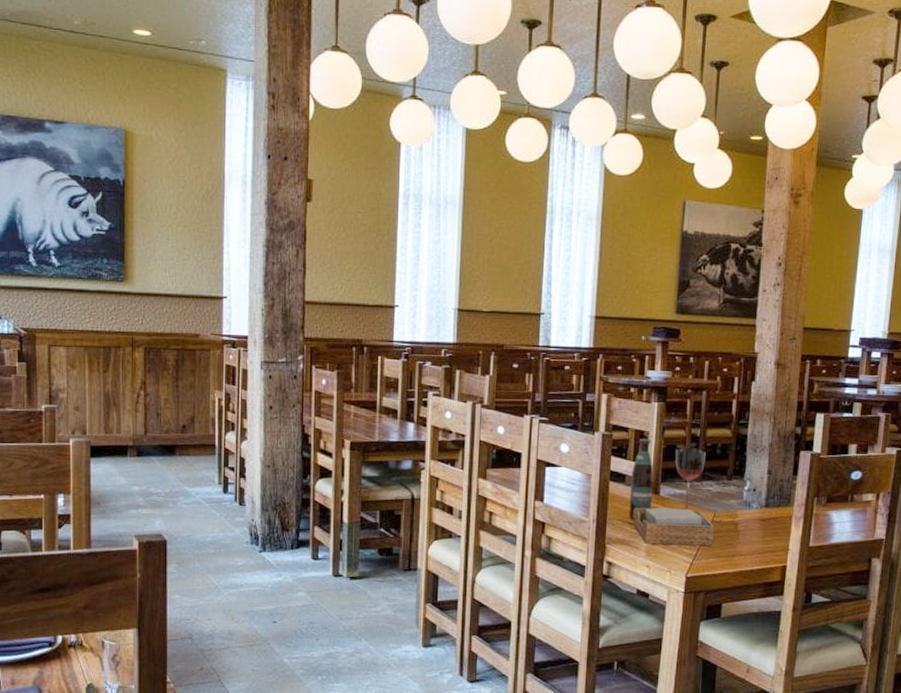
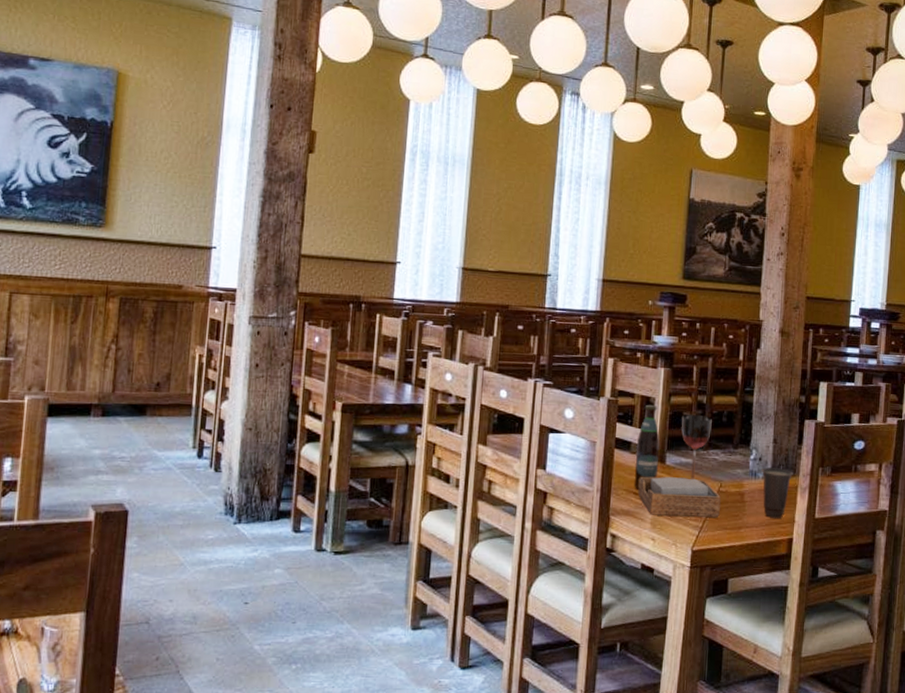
cup: none [755,498,788,547] -> present [761,467,794,518]

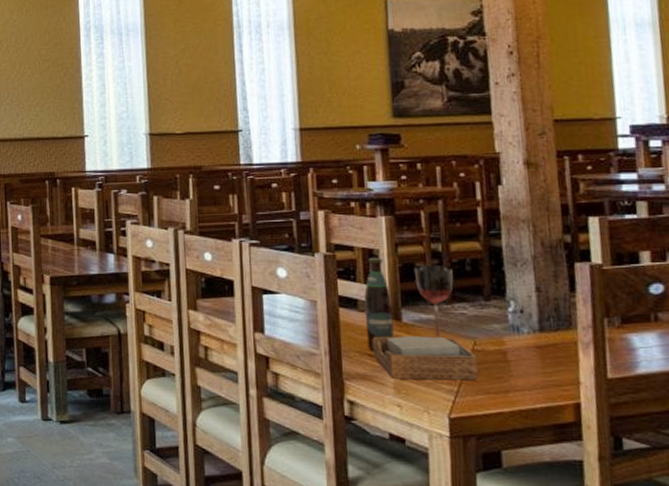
cup: present [761,467,794,518] -> none [525,321,569,380]

